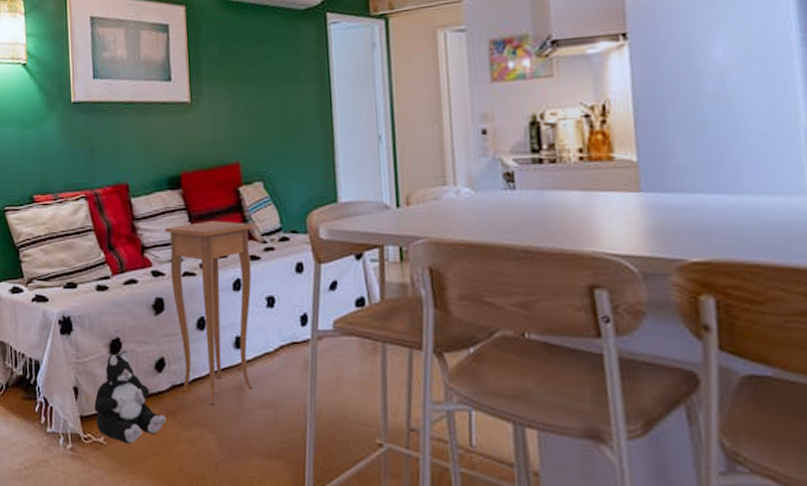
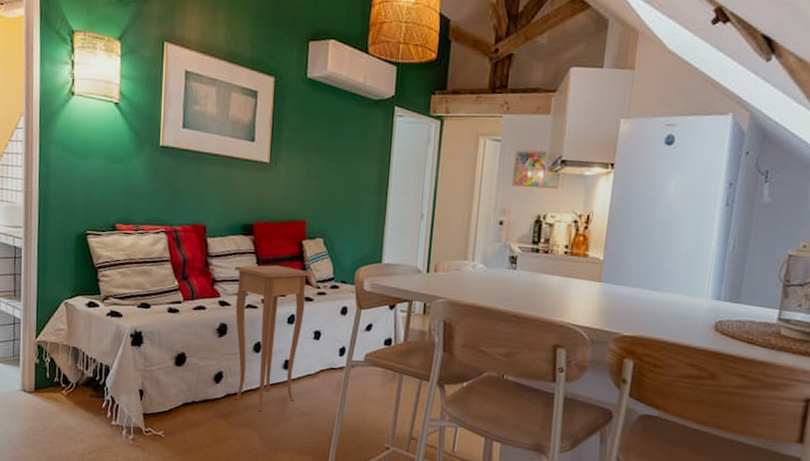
plush toy: present [94,350,167,443] -> none [157,363,219,437]

